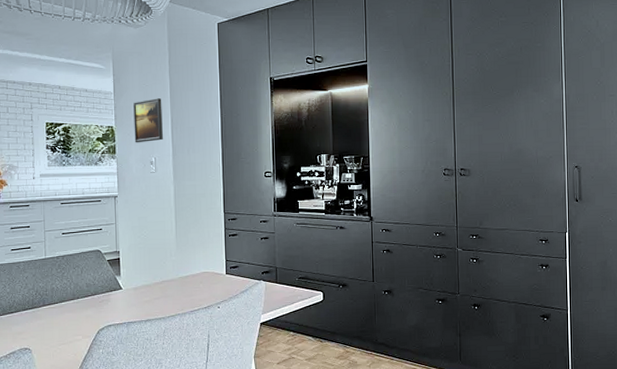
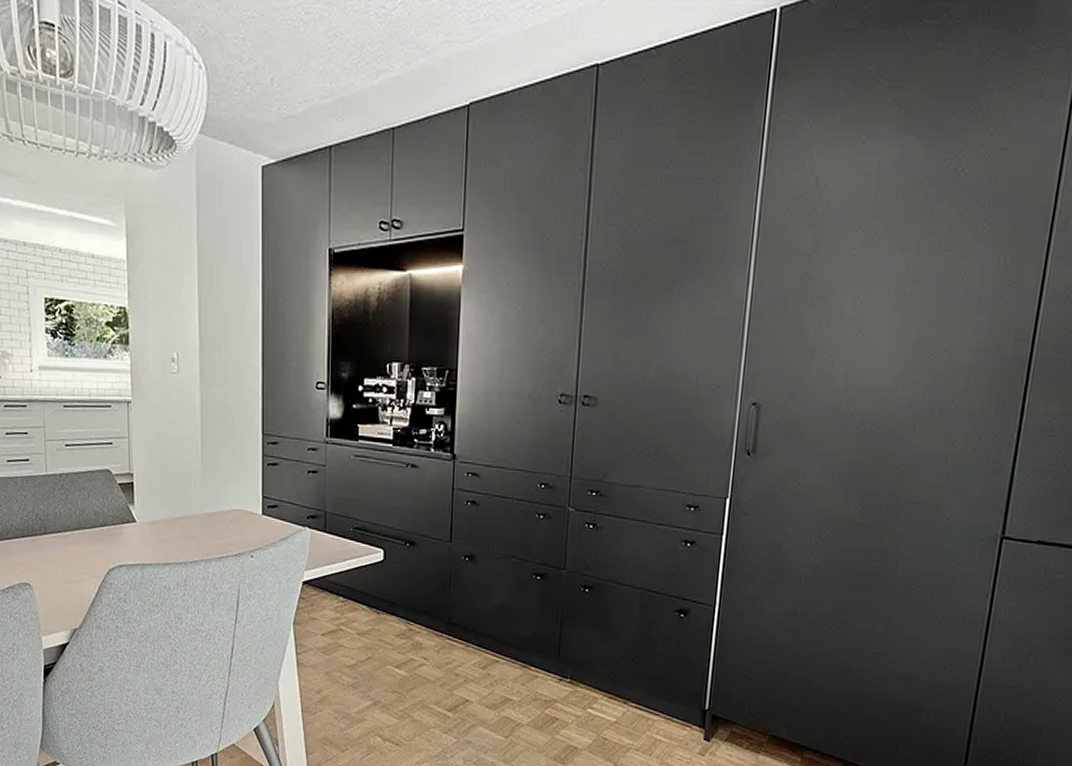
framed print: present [133,98,163,143] -> none [151,271,188,332]

